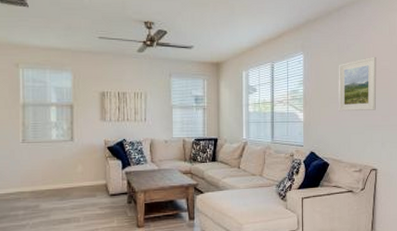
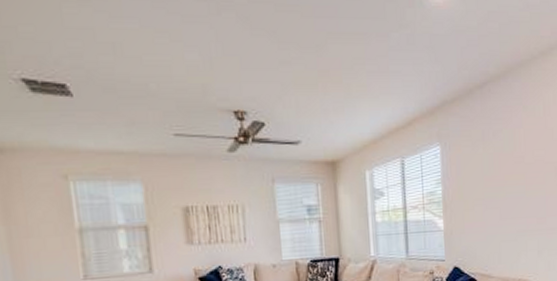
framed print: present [338,56,377,112] -> none [484,144,530,216]

